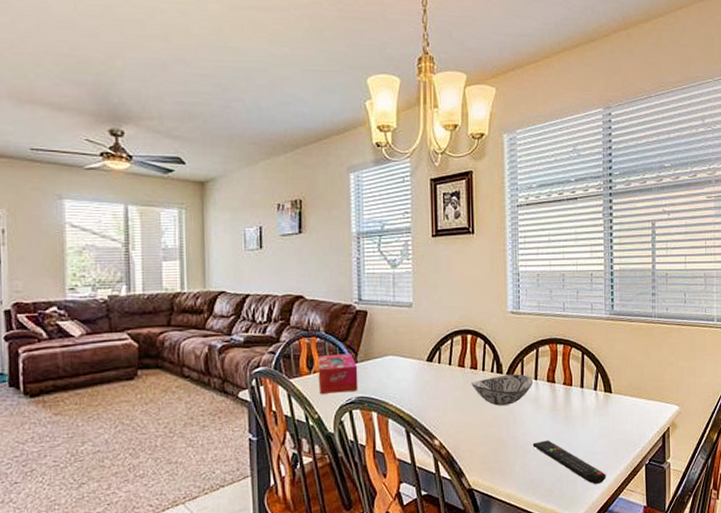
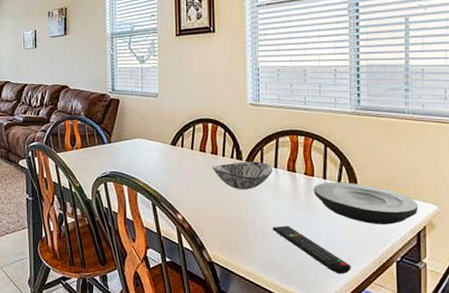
tissue box: present [318,353,358,394] -> none [79,135,112,167]
plate: none [571,389,664,430] -> present [313,182,419,225]

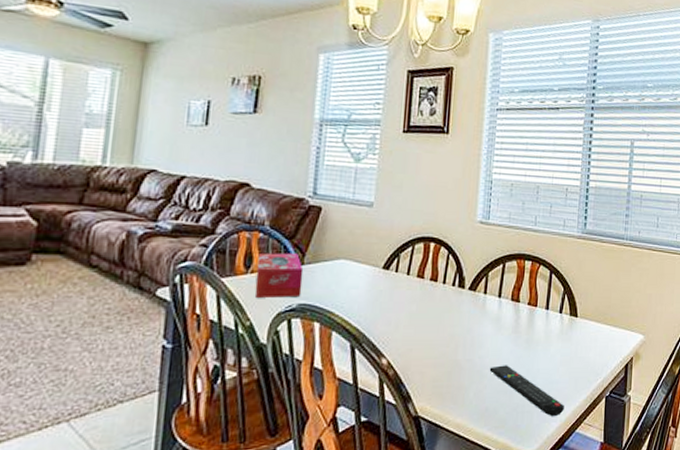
tissue box: none [79,135,112,167] -> present [255,252,304,298]
decorative bowl: present [212,161,273,189] -> none [429,289,497,323]
plate: present [313,182,419,225] -> none [535,312,629,358]

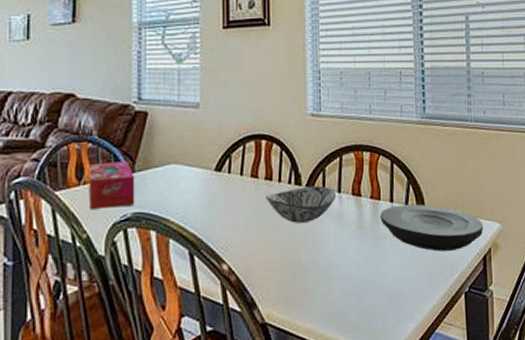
decorative bowl: none [429,289,497,323] -> present [266,185,337,223]
remote control: present [489,365,564,416] -> none [336,264,420,316]
plate: none [535,312,629,358] -> present [380,204,484,252]

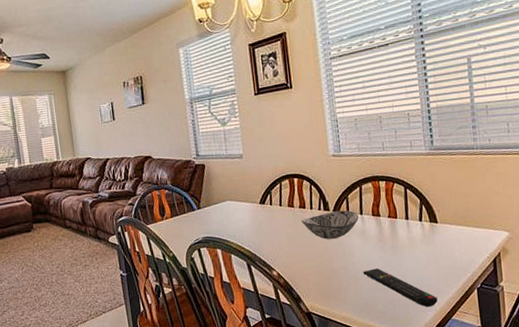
tissue box: present [88,161,135,209] -> none [168,201,204,236]
remote control: none [336,264,420,316] -> present [363,268,438,307]
plate: present [380,204,484,252] -> none [397,220,493,257]

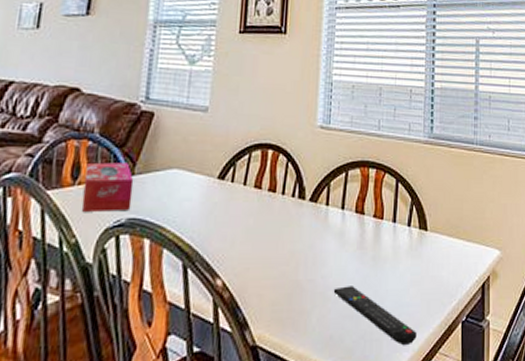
tissue box: none [168,201,204,236] -> present [82,162,134,212]
decorative bowl: present [301,210,359,239] -> none [267,201,340,239]

